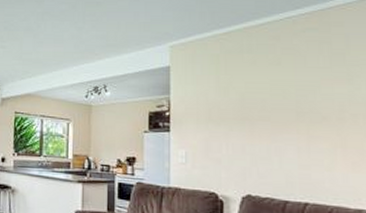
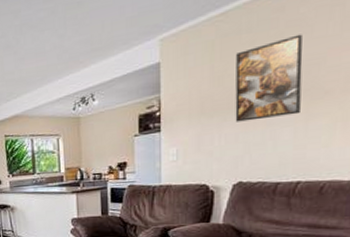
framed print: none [240,62,302,135] -> present [235,34,303,122]

